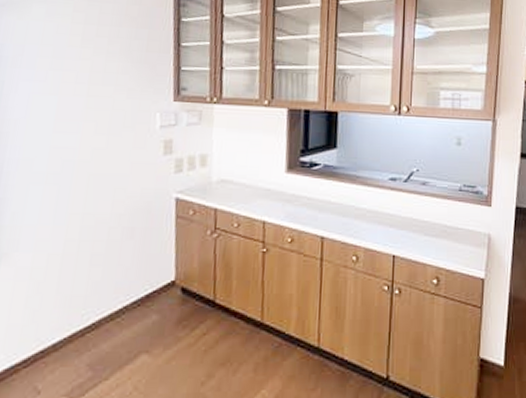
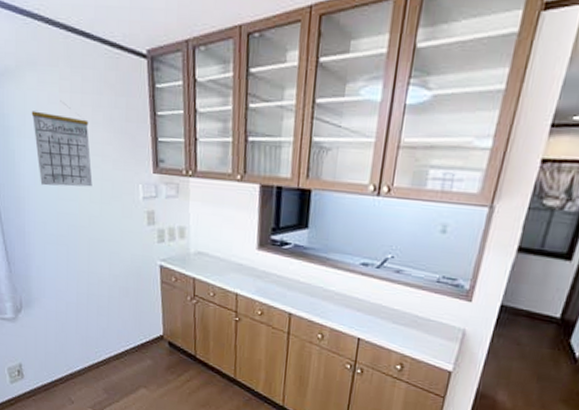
calendar: none [32,31,103,118] -> present [31,100,93,187]

